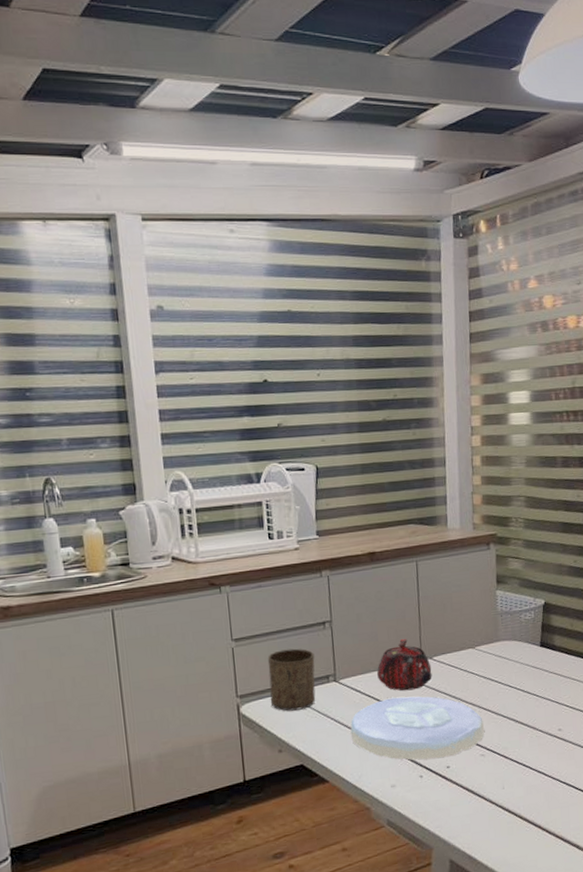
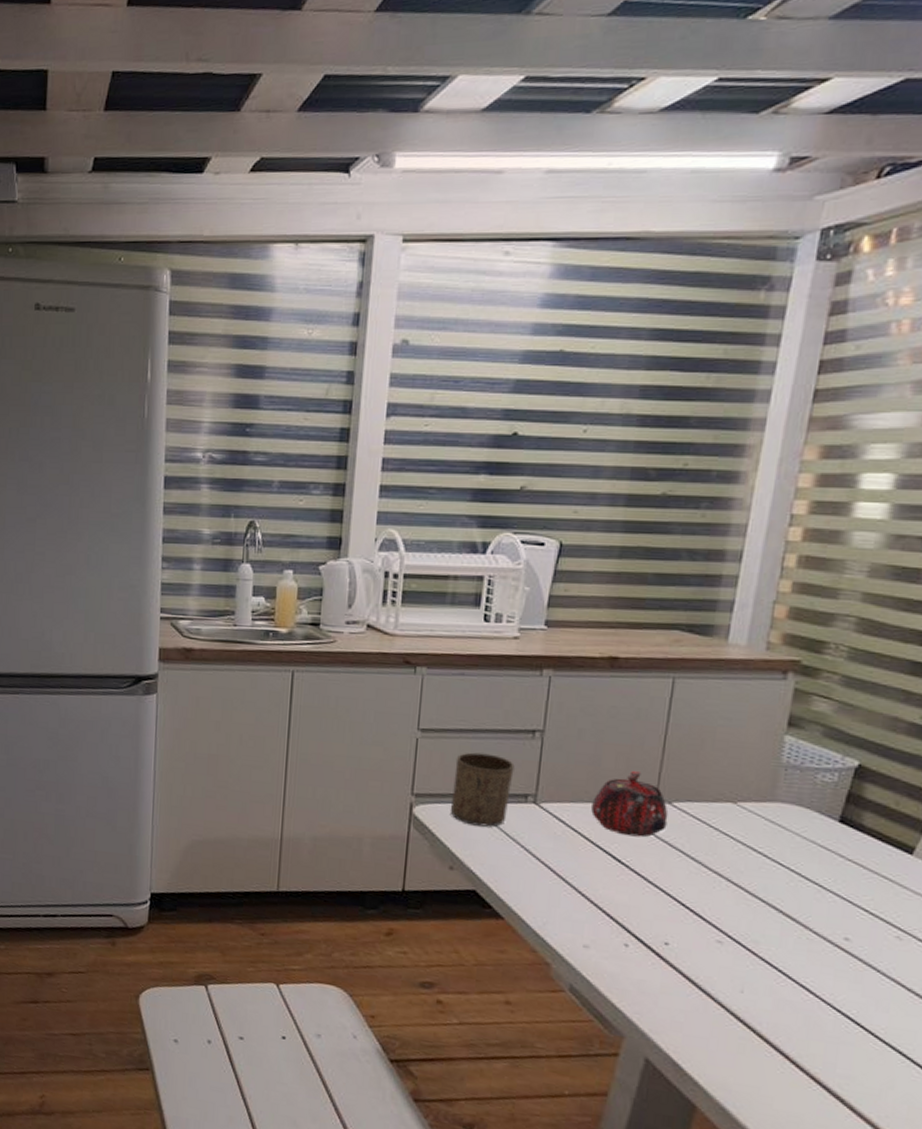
plate: present [350,696,485,760] -> none [542,839,730,932]

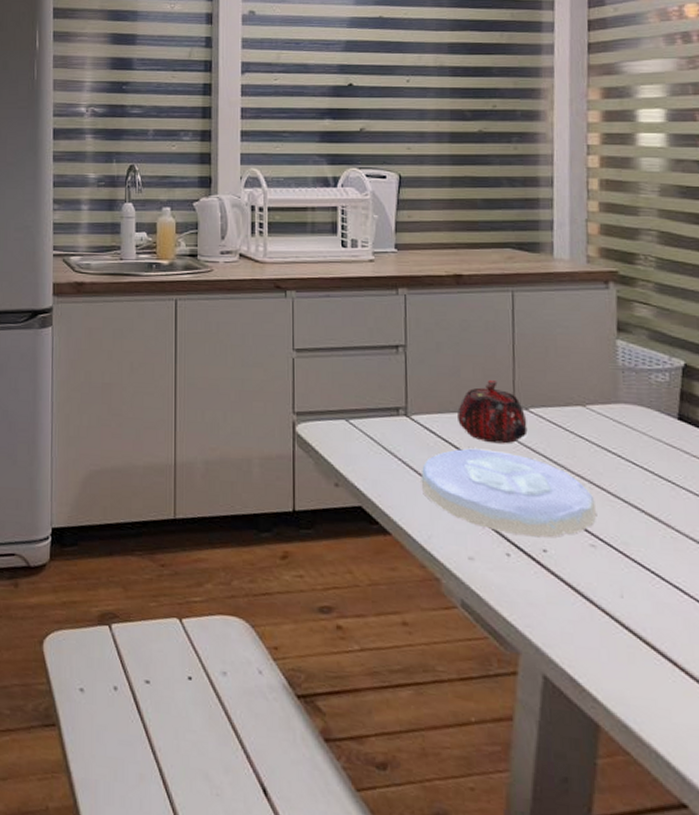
cup: present [450,752,515,827] -> none [329,369,384,442]
plate: none [542,839,730,932] -> present [421,448,597,538]

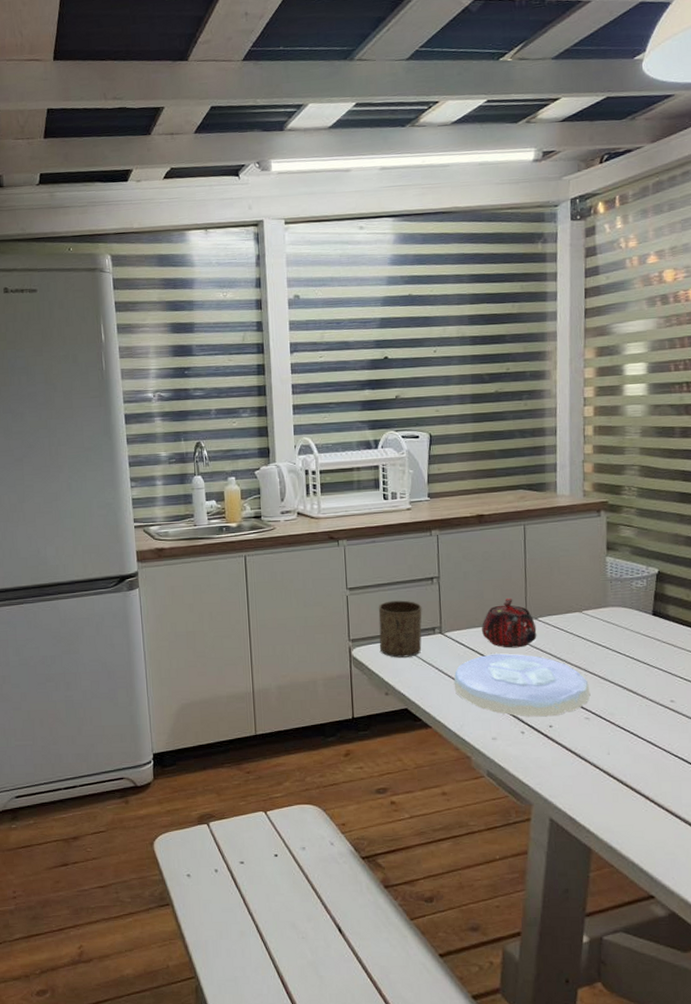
cup: none [329,369,384,442] -> present [378,600,422,658]

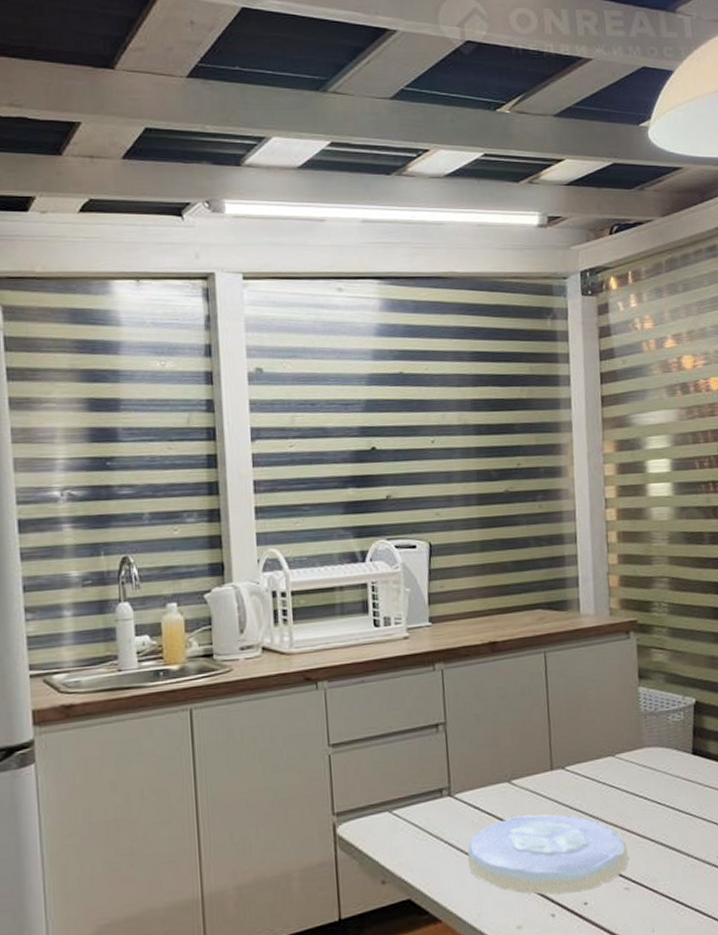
cup: present [378,600,422,658] -> none [370,755,427,833]
teapot: present [482,598,537,648] -> none [499,745,565,809]

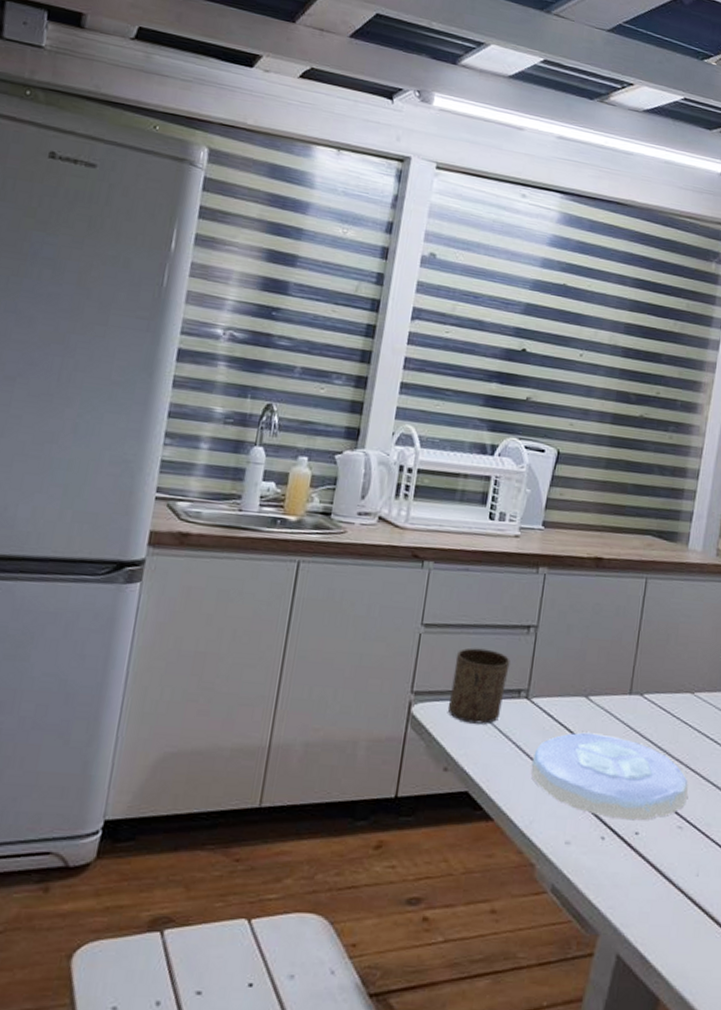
cup: none [370,755,427,833] -> present [447,648,510,724]

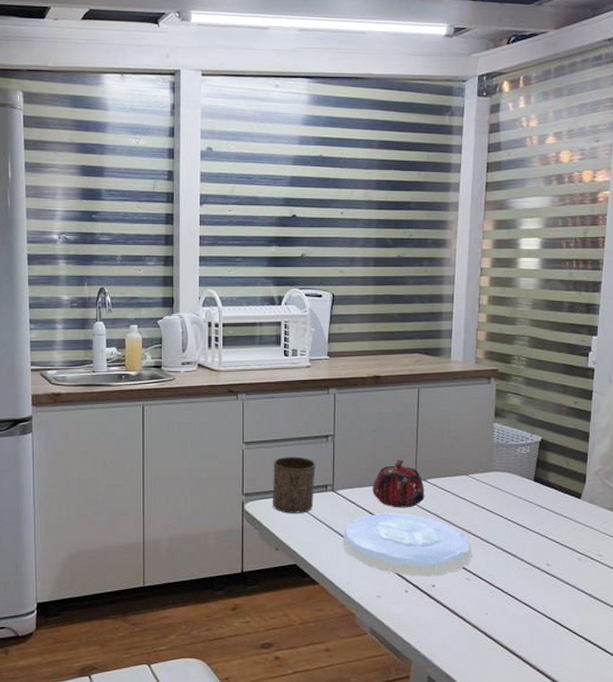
teapot: none [576,665,641,729] -> present [373,459,425,508]

